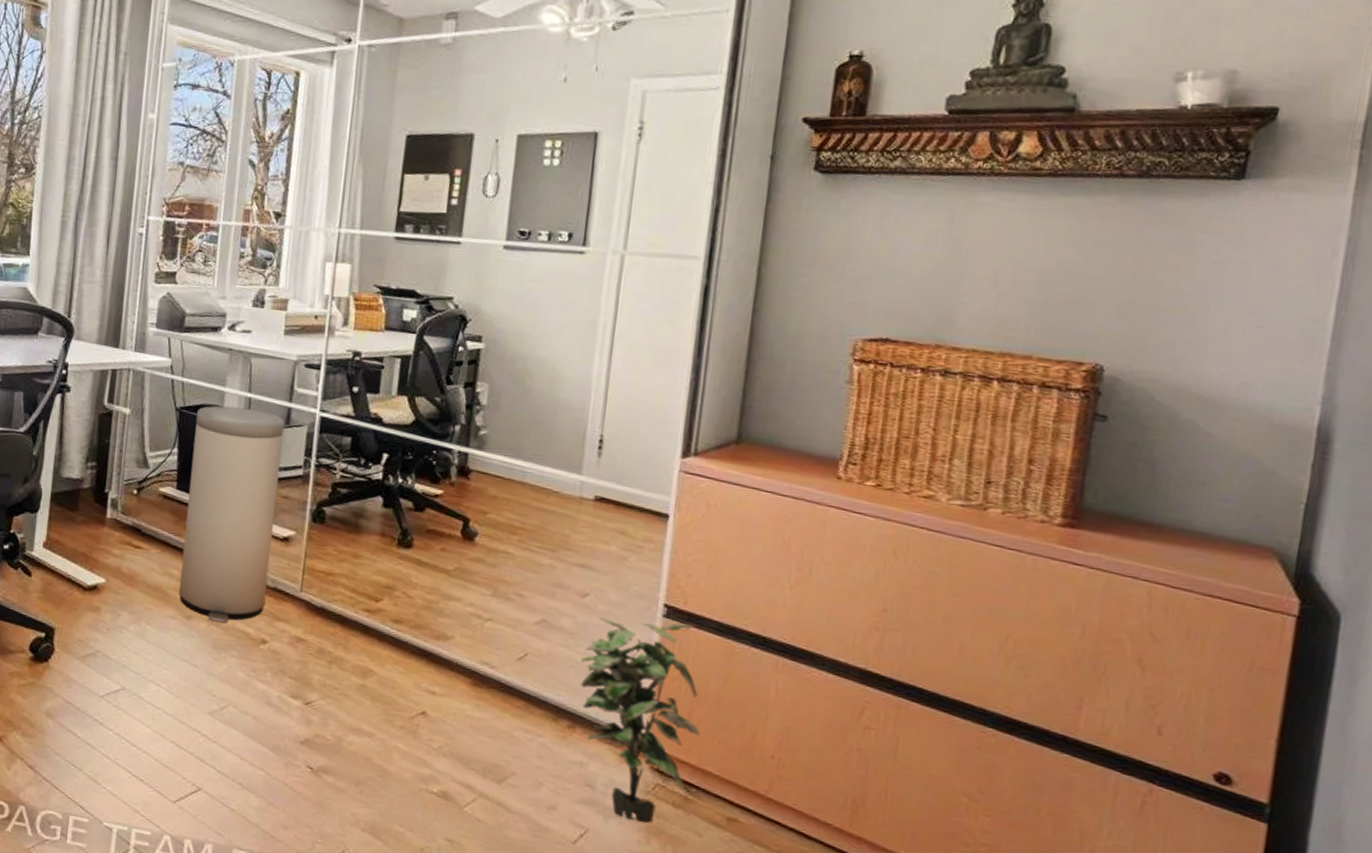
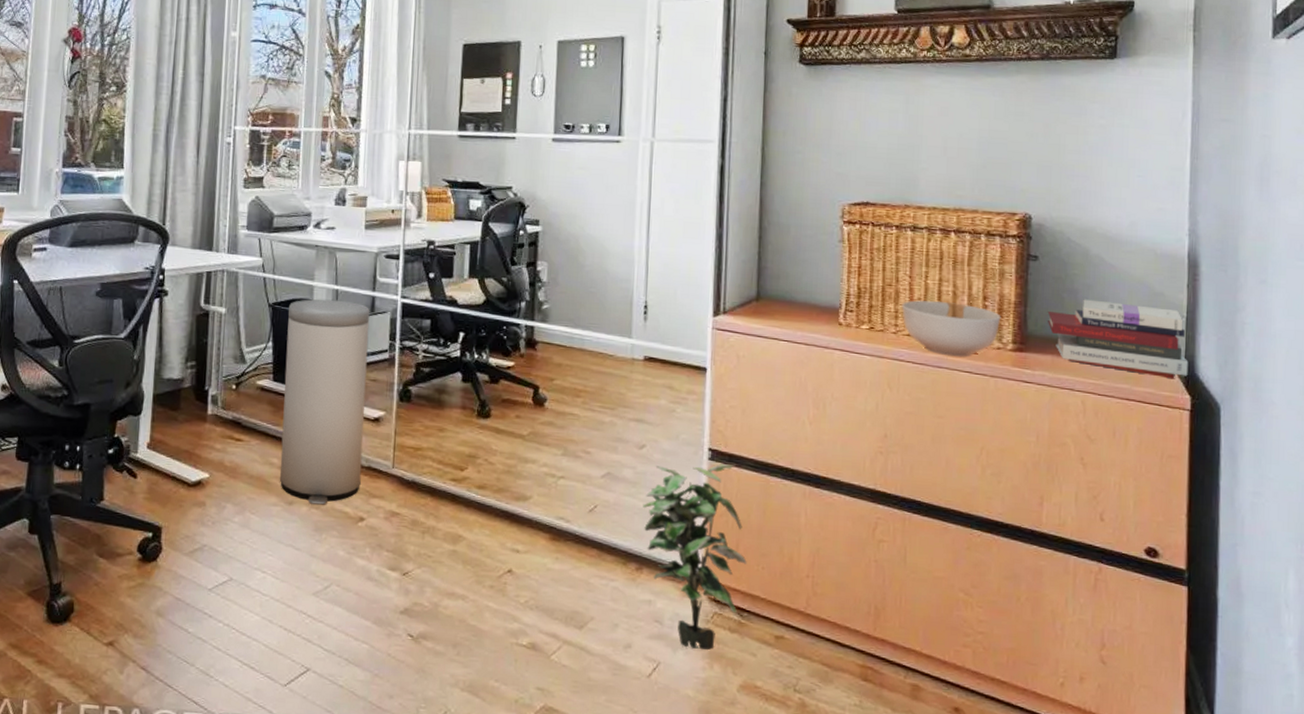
bowl: none [919,457,1050,530] -> present [901,300,1001,358]
books: none [1112,471,1302,577] -> present [1047,299,1189,379]

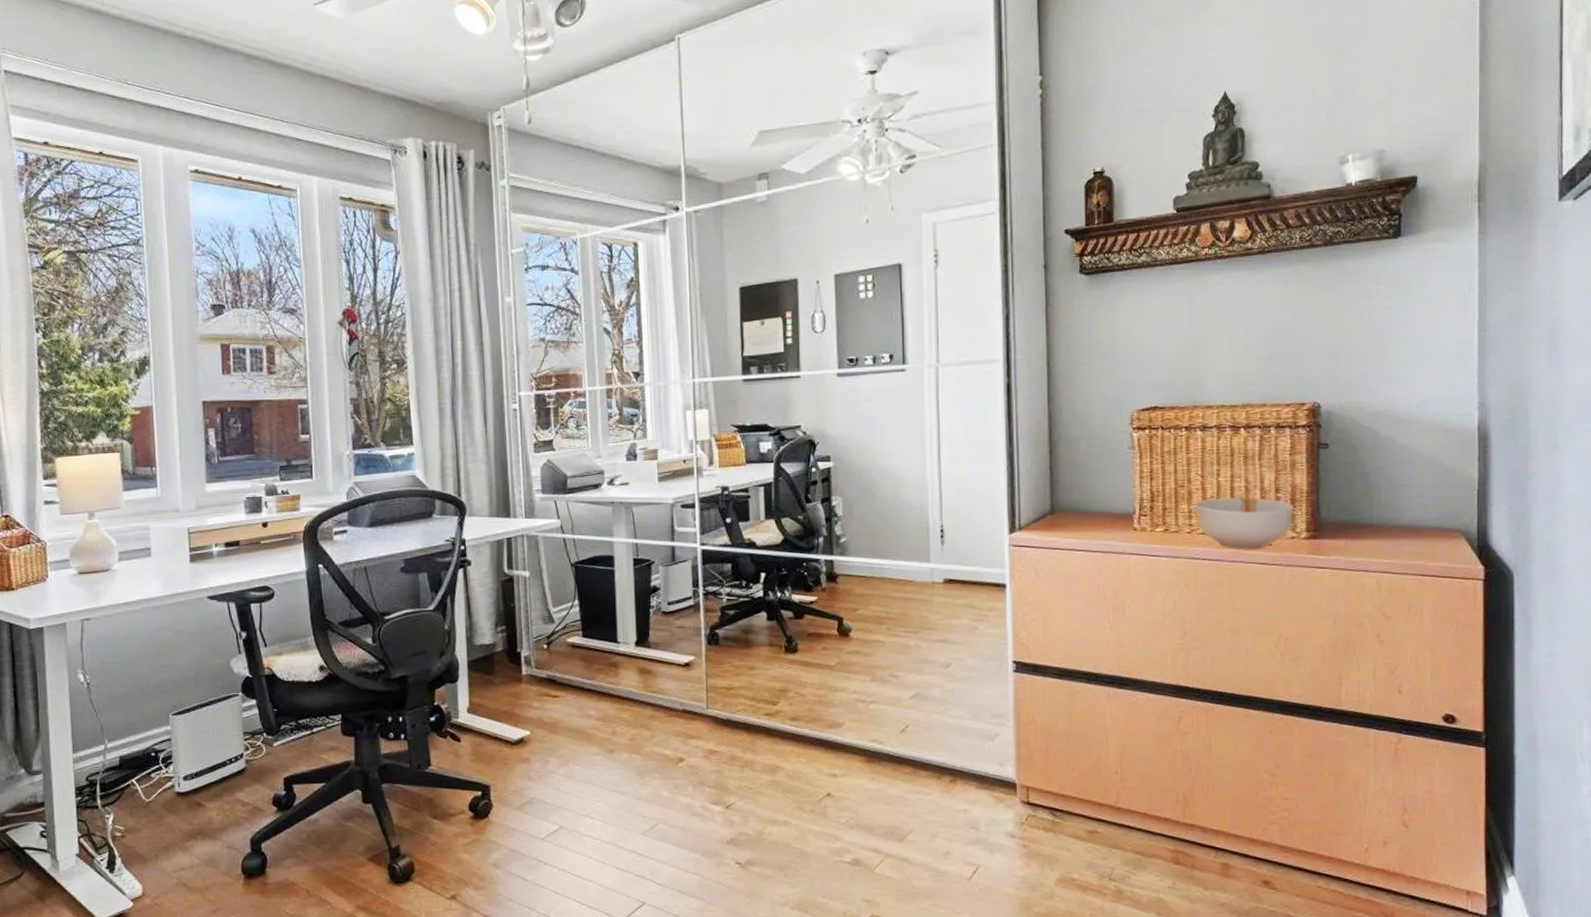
pedal bin: present [279,299,370,506] -> none [591,553,677,751]
potted plant: present [643,464,747,651] -> none [953,674,1057,851]
books: present [1047,299,1189,379] -> none [1339,481,1481,551]

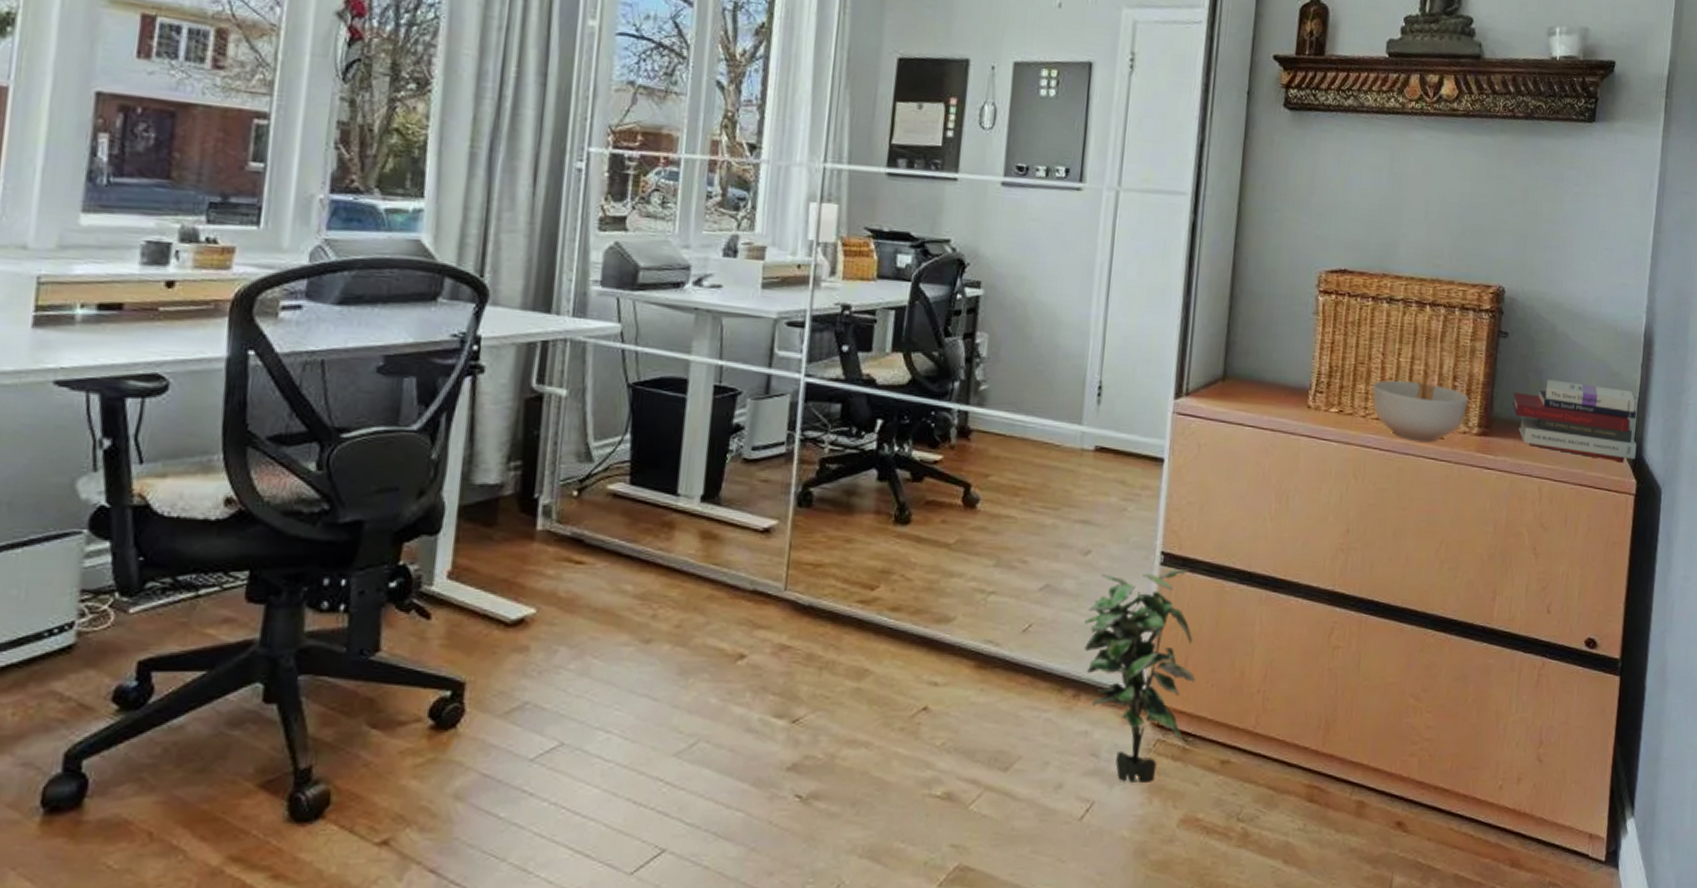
potted plant: none [953,674,1057,851] -> present [1084,569,1196,784]
books: none [1339,481,1481,551] -> present [1513,379,1637,463]

